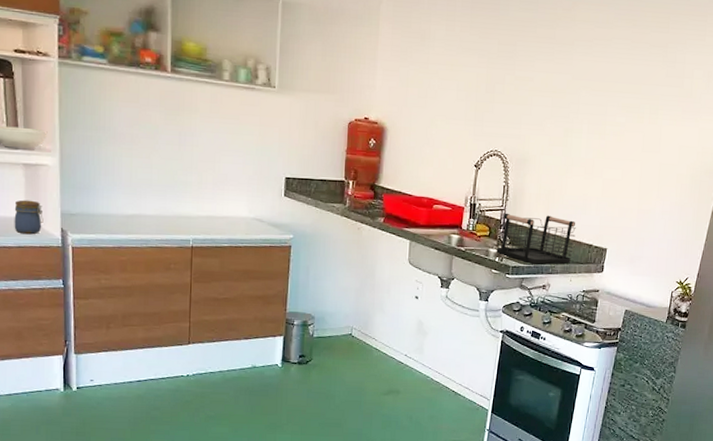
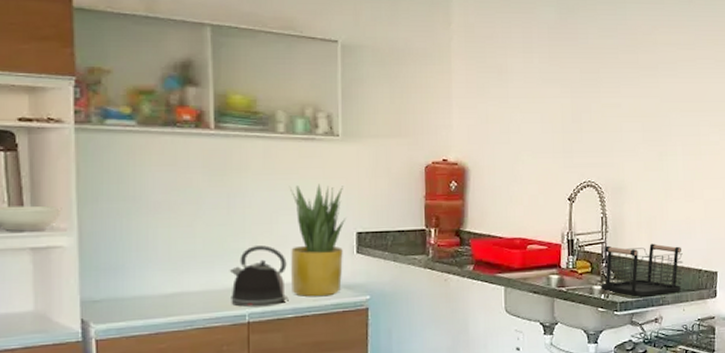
jar: present [14,200,44,234] -> none [18,290,58,331]
kettle: none [178,180,226,235] -> present [229,245,289,308]
planter: none [227,130,277,232] -> present [290,184,347,297]

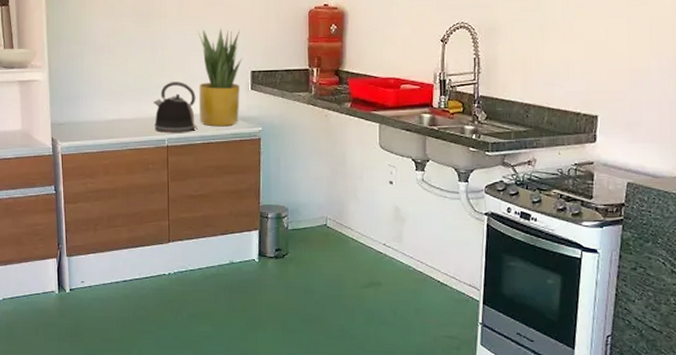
dish rack: present [600,243,683,297] -> none [472,85,560,139]

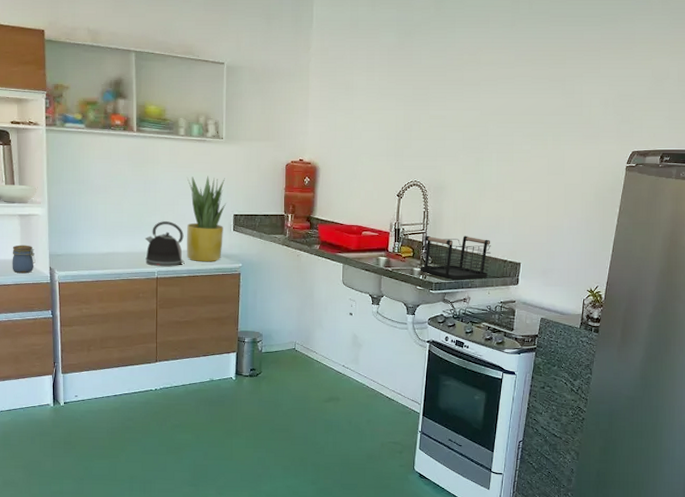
jar: none [12,114,37,145] -> present [12,245,35,273]
dish rack: none [472,85,560,139] -> present [420,235,491,280]

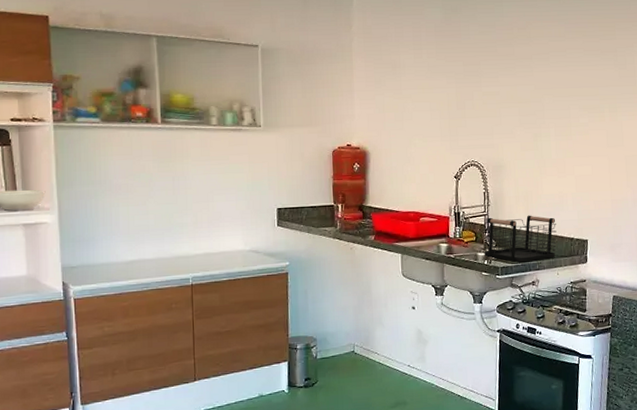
jar: present [12,245,35,273] -> none [15,258,45,291]
kettle: present [145,221,185,267] -> none [175,220,223,273]
planter: present [186,176,227,262] -> none [222,167,269,264]

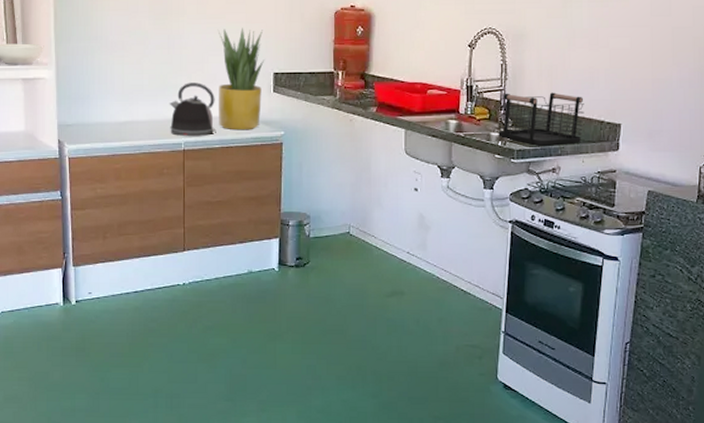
kettle: none [175,220,223,273] -> present [169,82,216,137]
planter: none [222,167,269,264] -> present [217,27,265,130]

